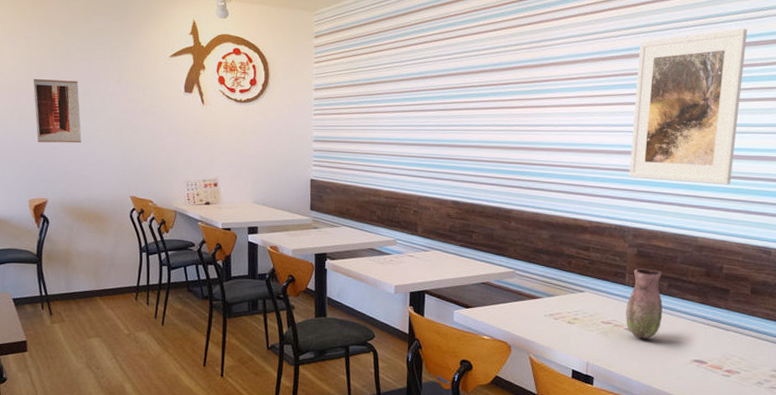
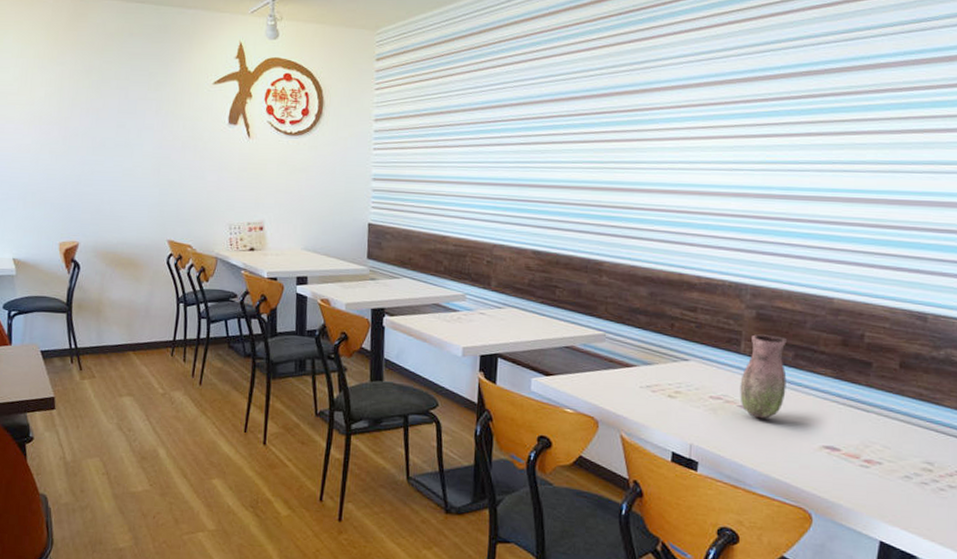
wall art: present [33,79,82,143] -> none [65,109,116,181]
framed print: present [629,28,748,185] -> none [748,44,905,236]

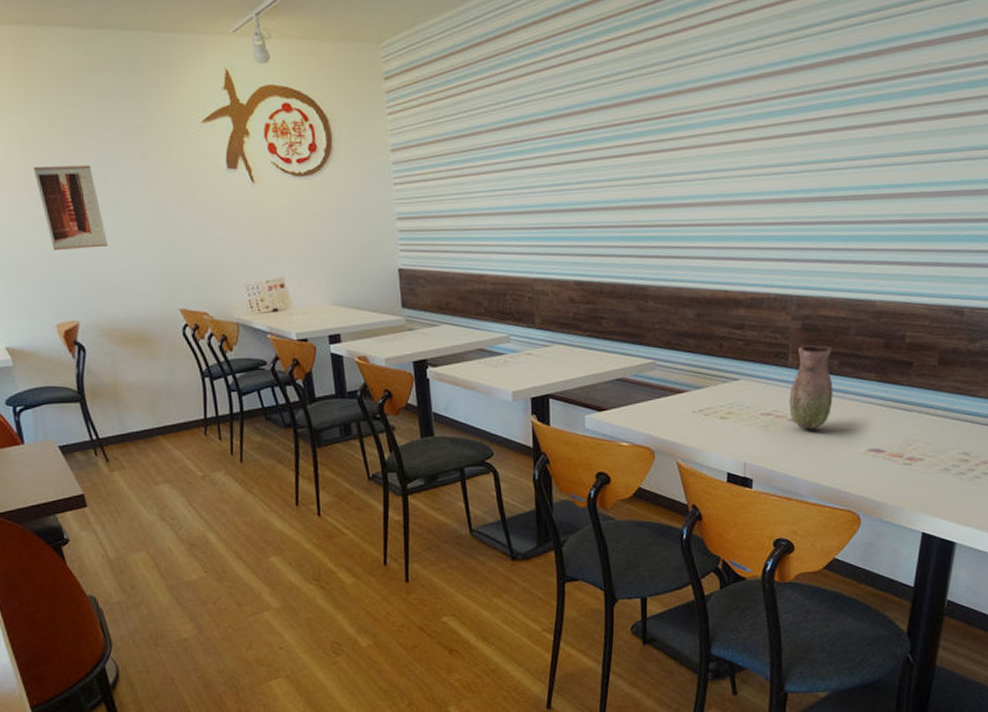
wall art: none [65,109,116,181] -> present [33,165,108,251]

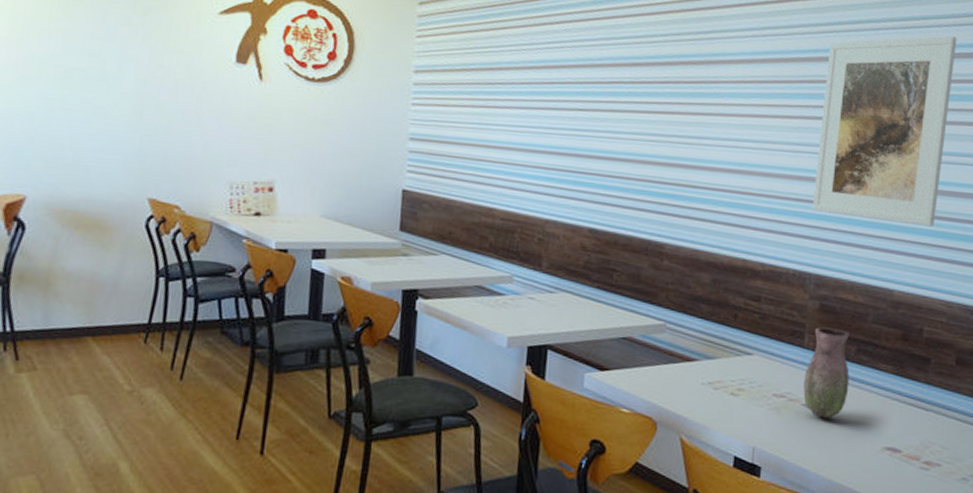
wall art: present [33,165,108,251] -> none [17,29,86,121]
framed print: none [791,19,942,233] -> present [812,36,957,227]

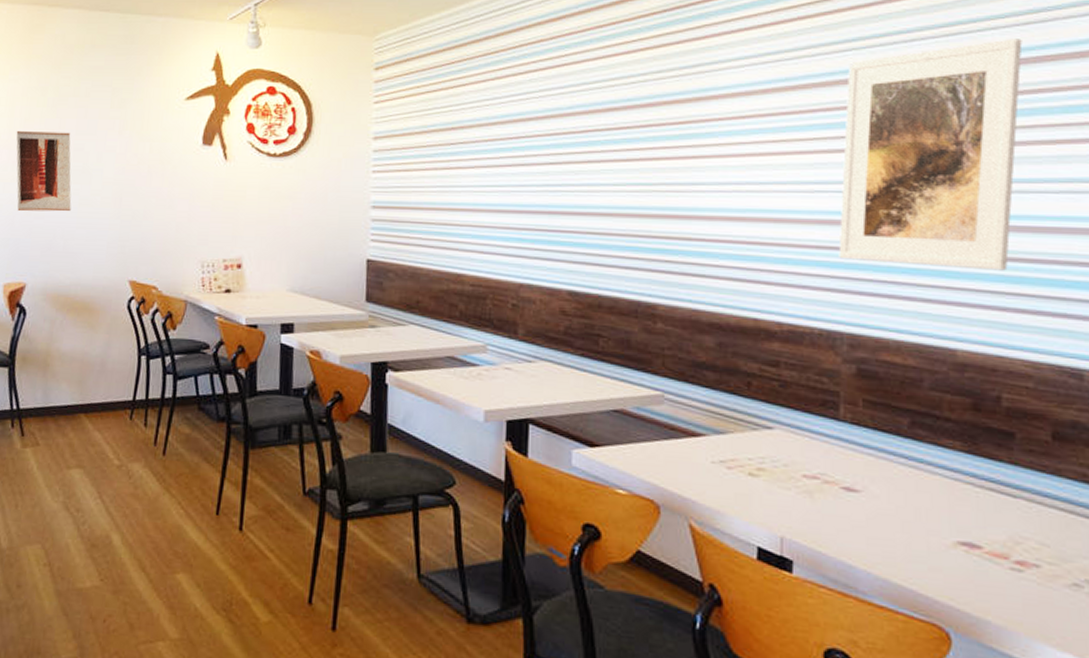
wall art: none [17,29,86,121] -> present [16,131,72,212]
vase: present [803,327,849,419] -> none [842,396,903,505]

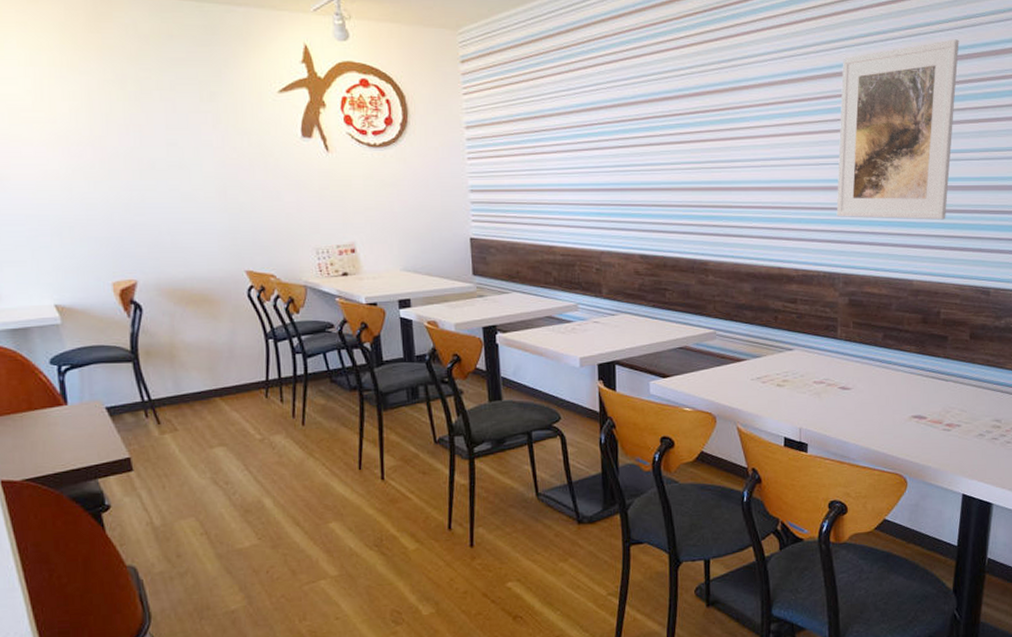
wall art: present [16,131,72,212] -> none [98,127,173,210]

